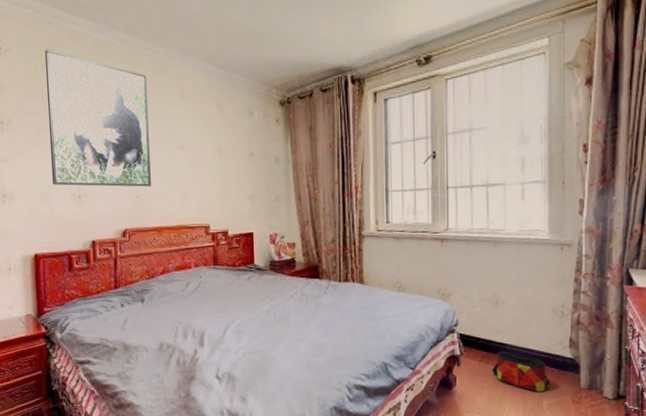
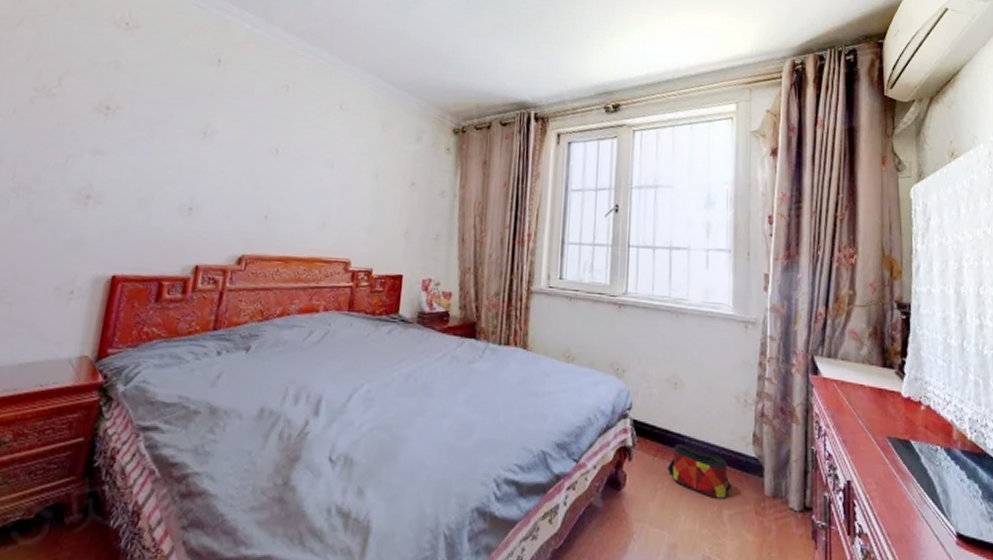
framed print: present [45,49,151,187] -> none [157,33,303,207]

